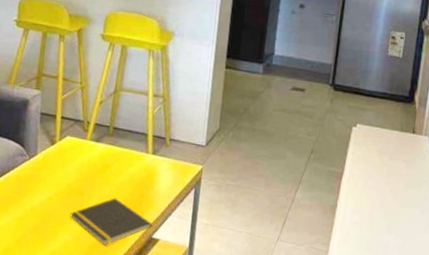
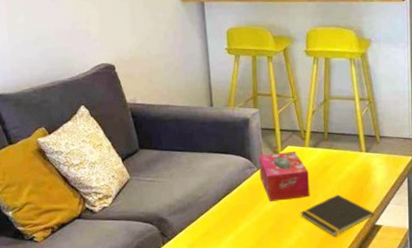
tissue box: none [31,142,87,197] -> present [258,151,310,202]

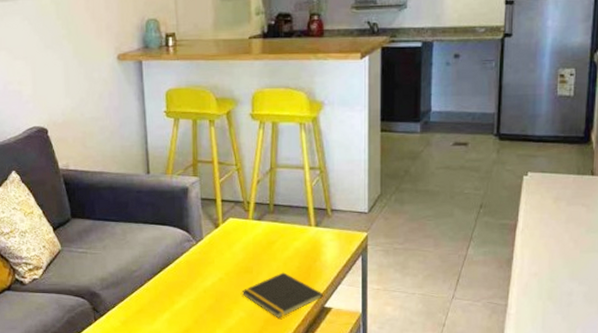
tissue box: present [258,151,310,202] -> none [197,223,253,279]

